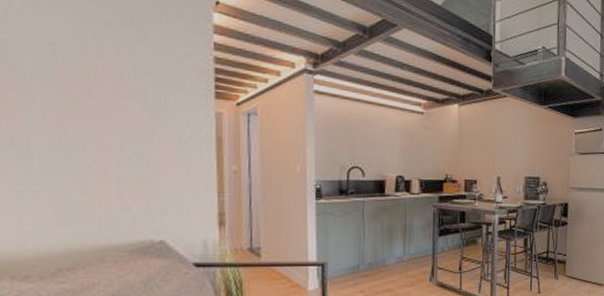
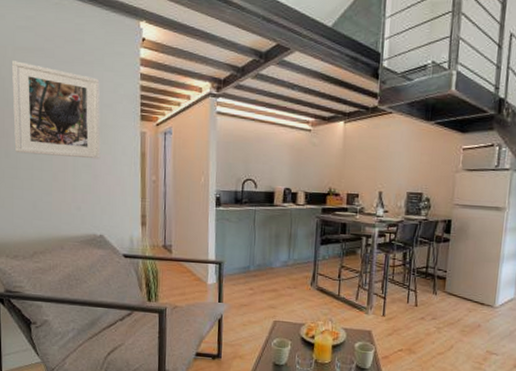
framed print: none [21,17,159,146] -> present [12,61,101,160]

